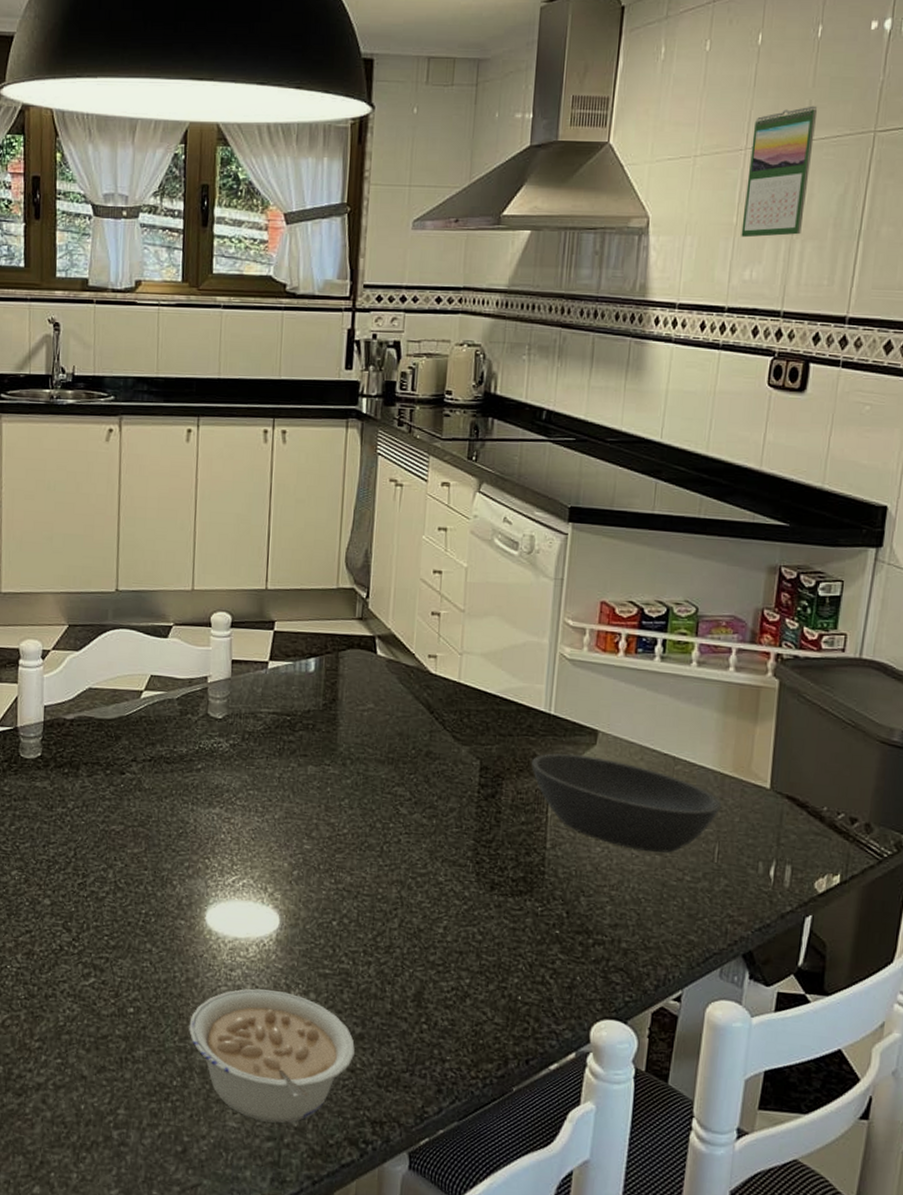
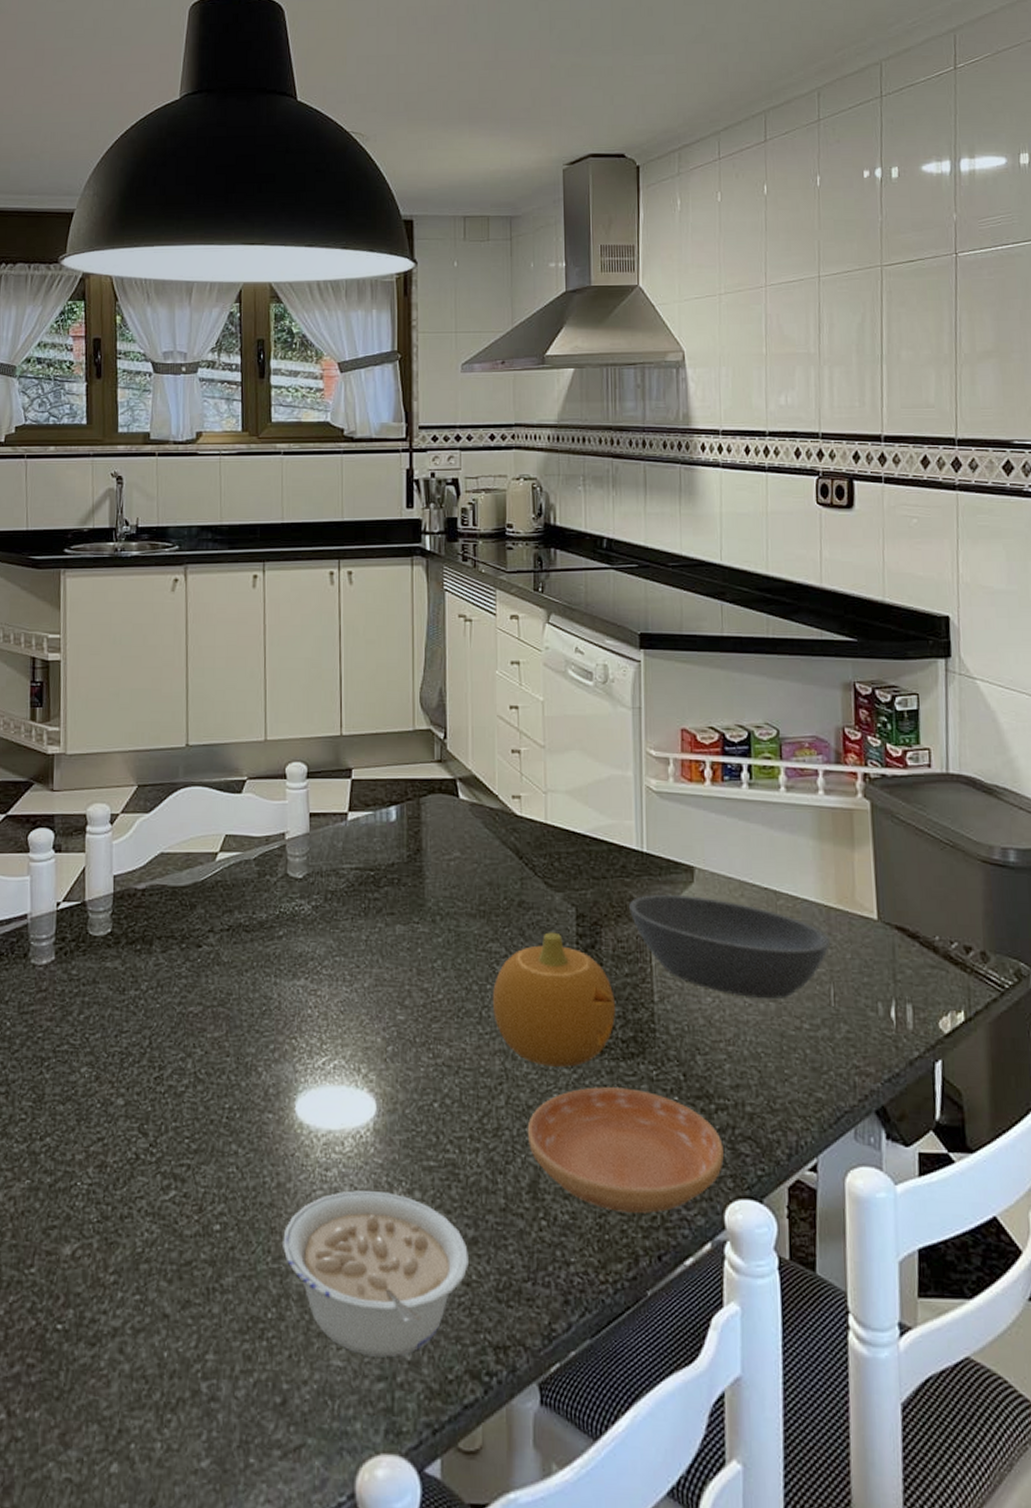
fruit: none [393,781,510,899] -> present [492,932,616,1067]
saucer: none [416,917,596,1026] -> present [527,1087,724,1213]
calendar: present [741,105,818,238] -> none [770,245,828,366]

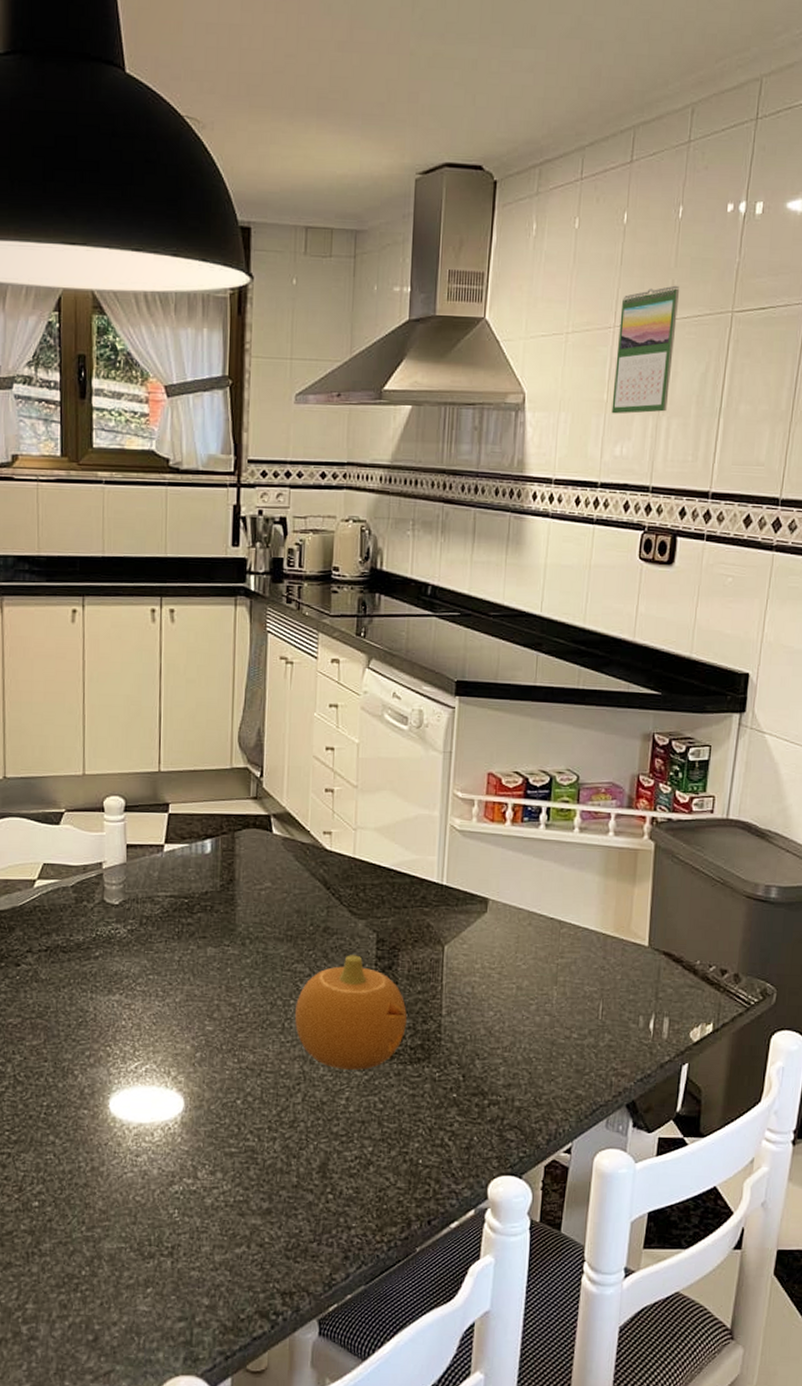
legume: present [283,1190,468,1358] -> none [96,1172,263,1303]
saucer: present [527,1087,724,1213] -> none [320,1086,492,1188]
bowl: present [629,894,831,998] -> none [426,922,605,1013]
calendar: none [770,245,828,366] -> present [611,285,680,414]

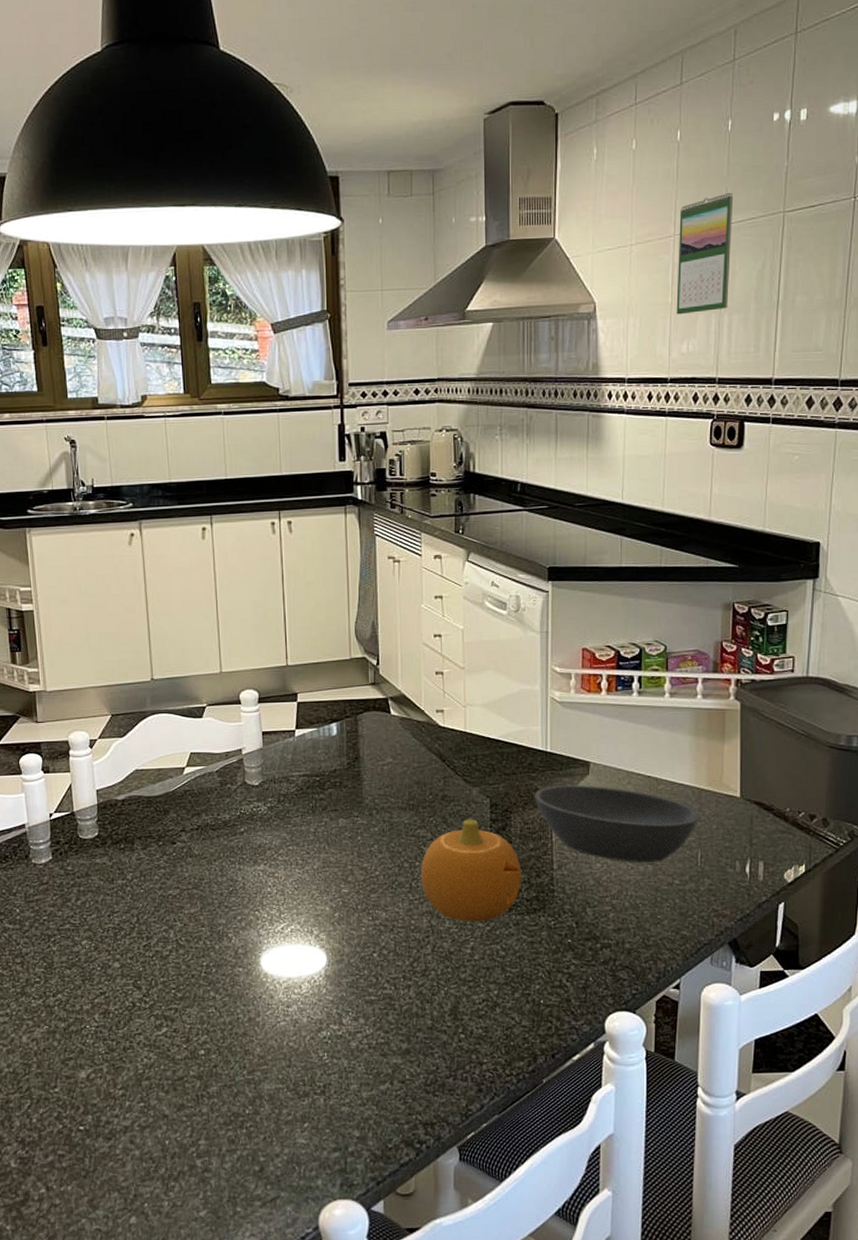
bowl: none [426,922,605,1013] -> present [535,784,701,862]

